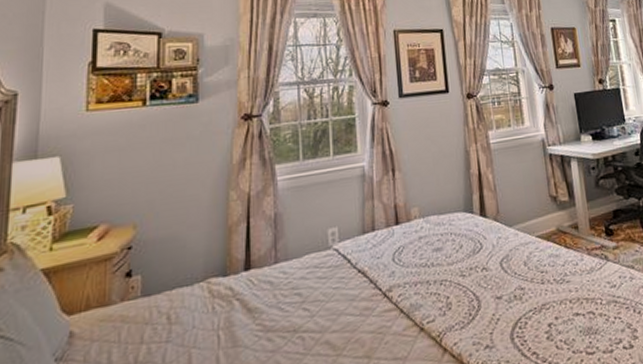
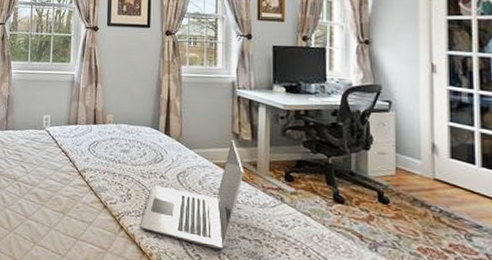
laptop: none [467,204,568,344] -> present [141,139,245,250]

